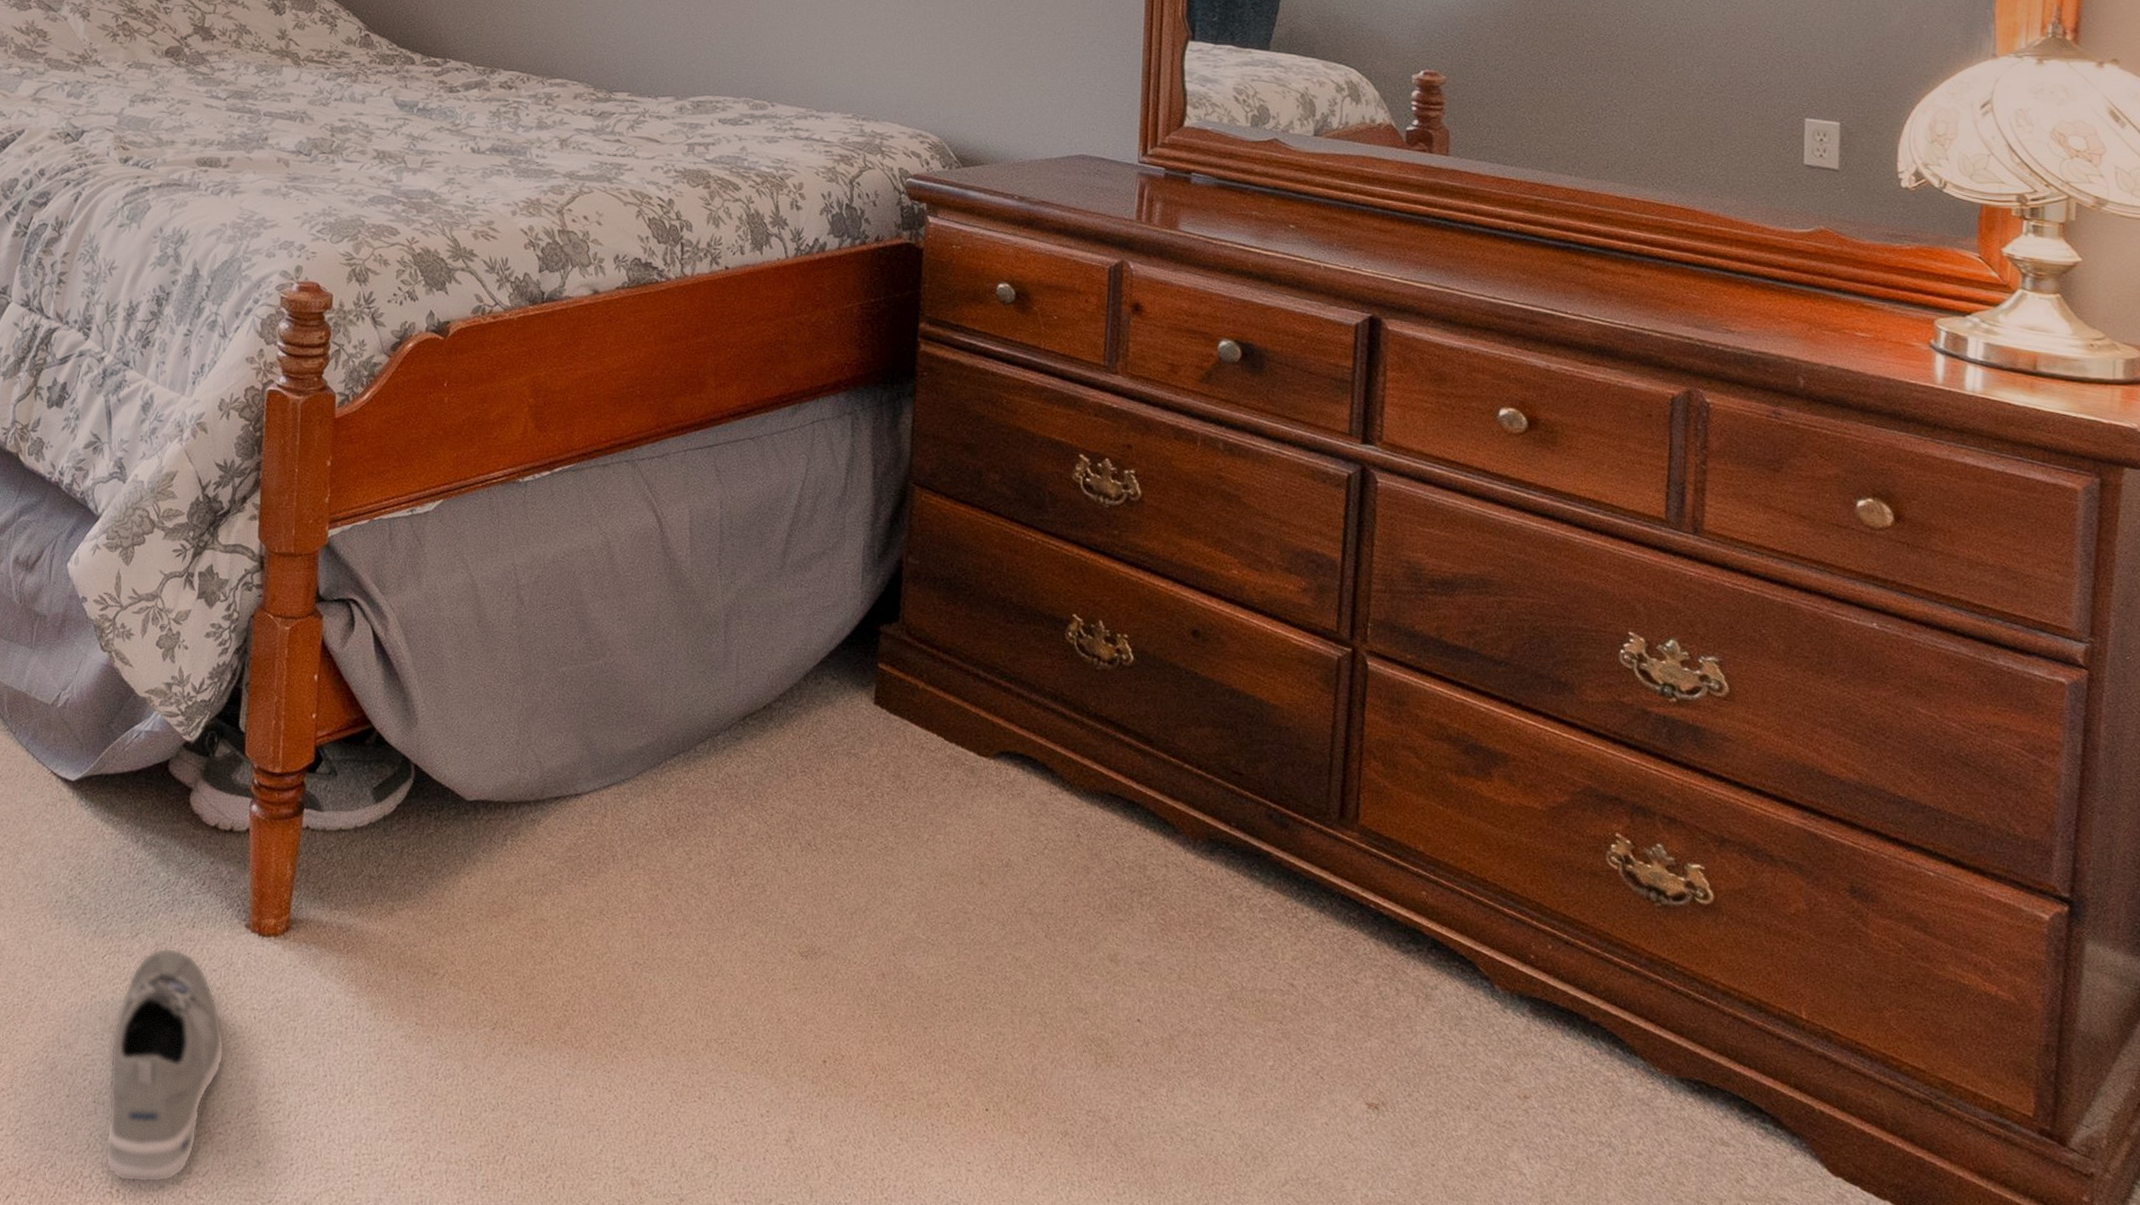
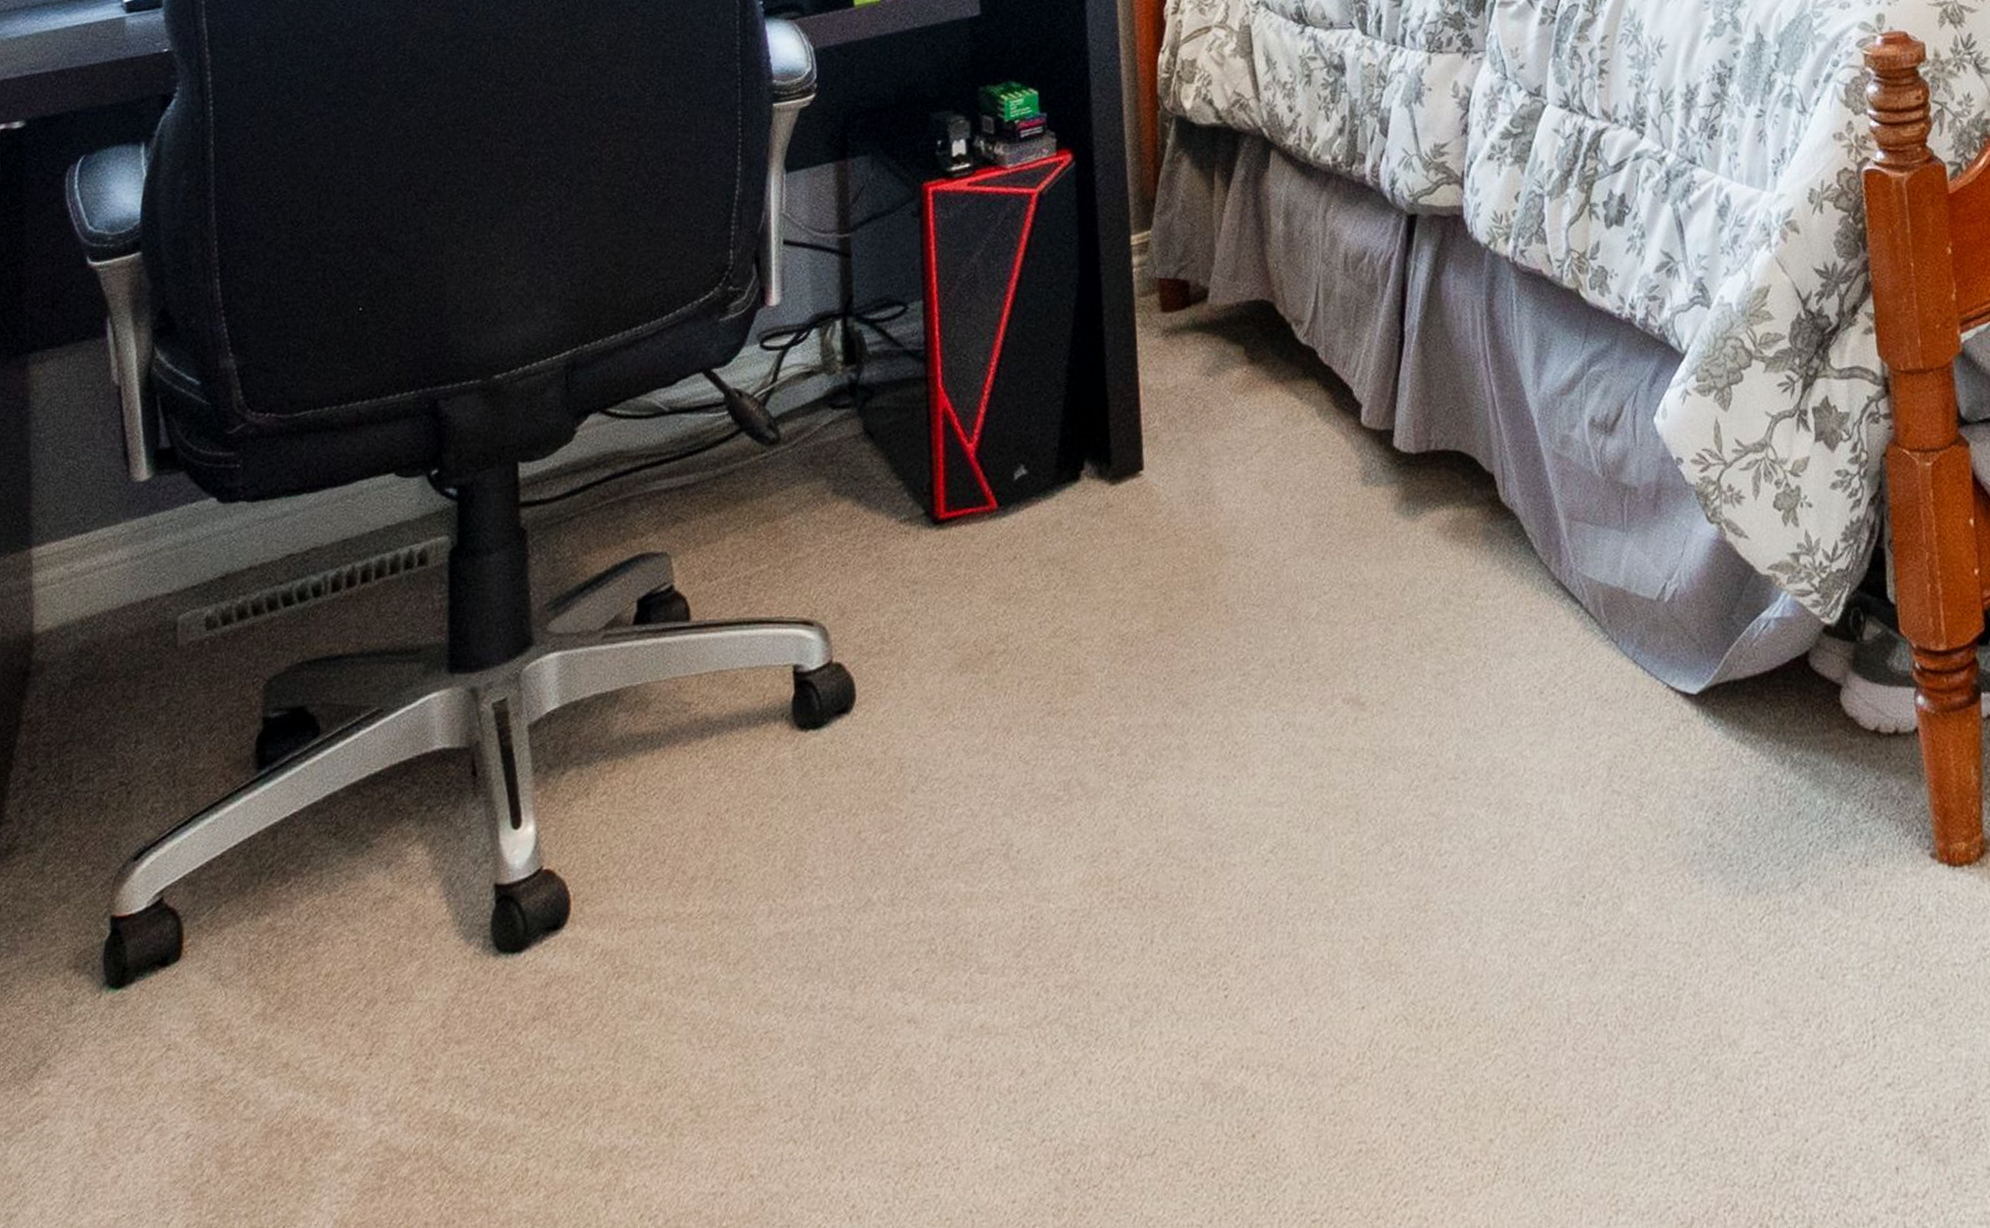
sneaker: present [104,948,225,1183] -> none [1785,897,1928,1217]

